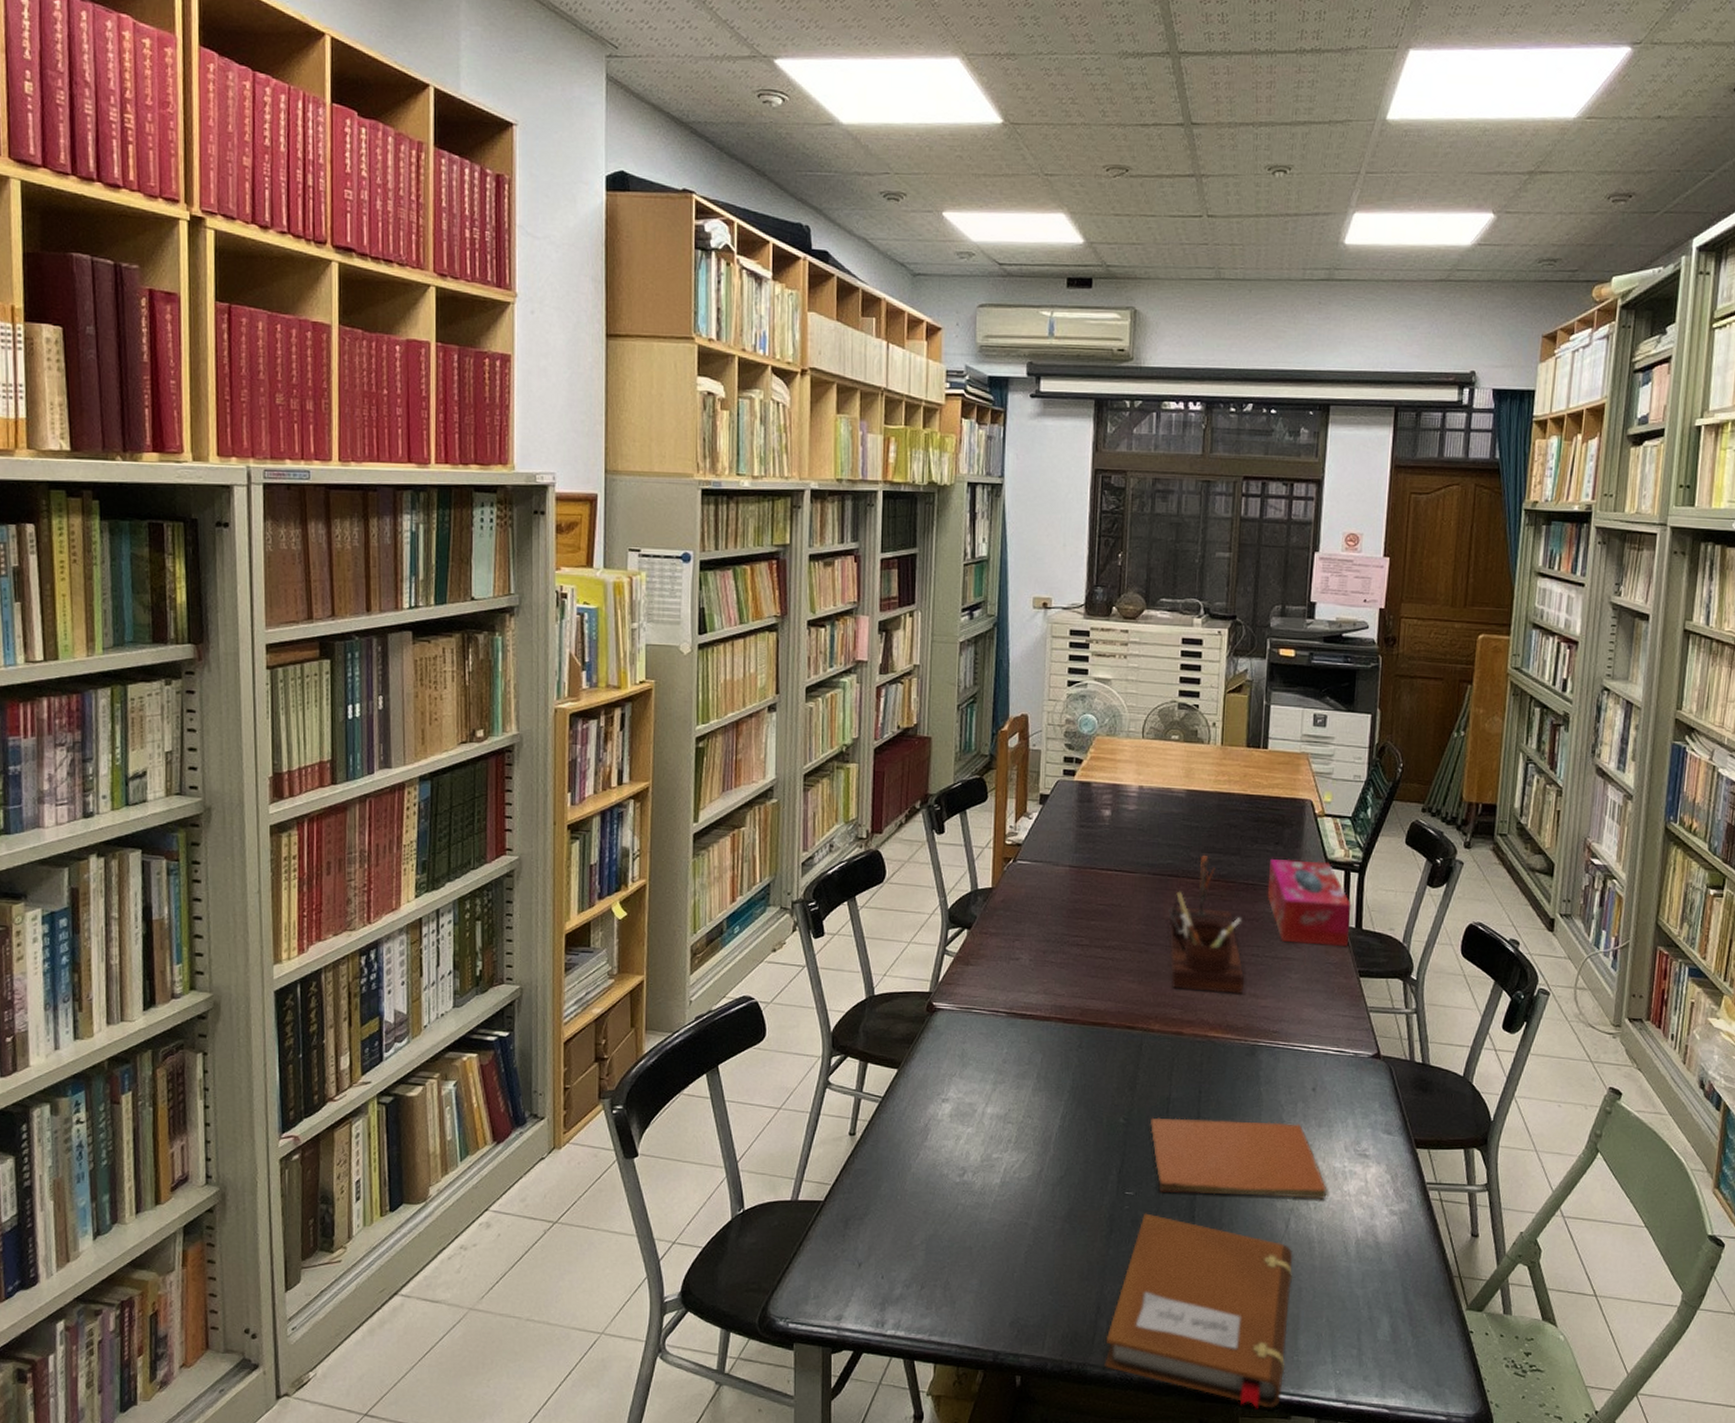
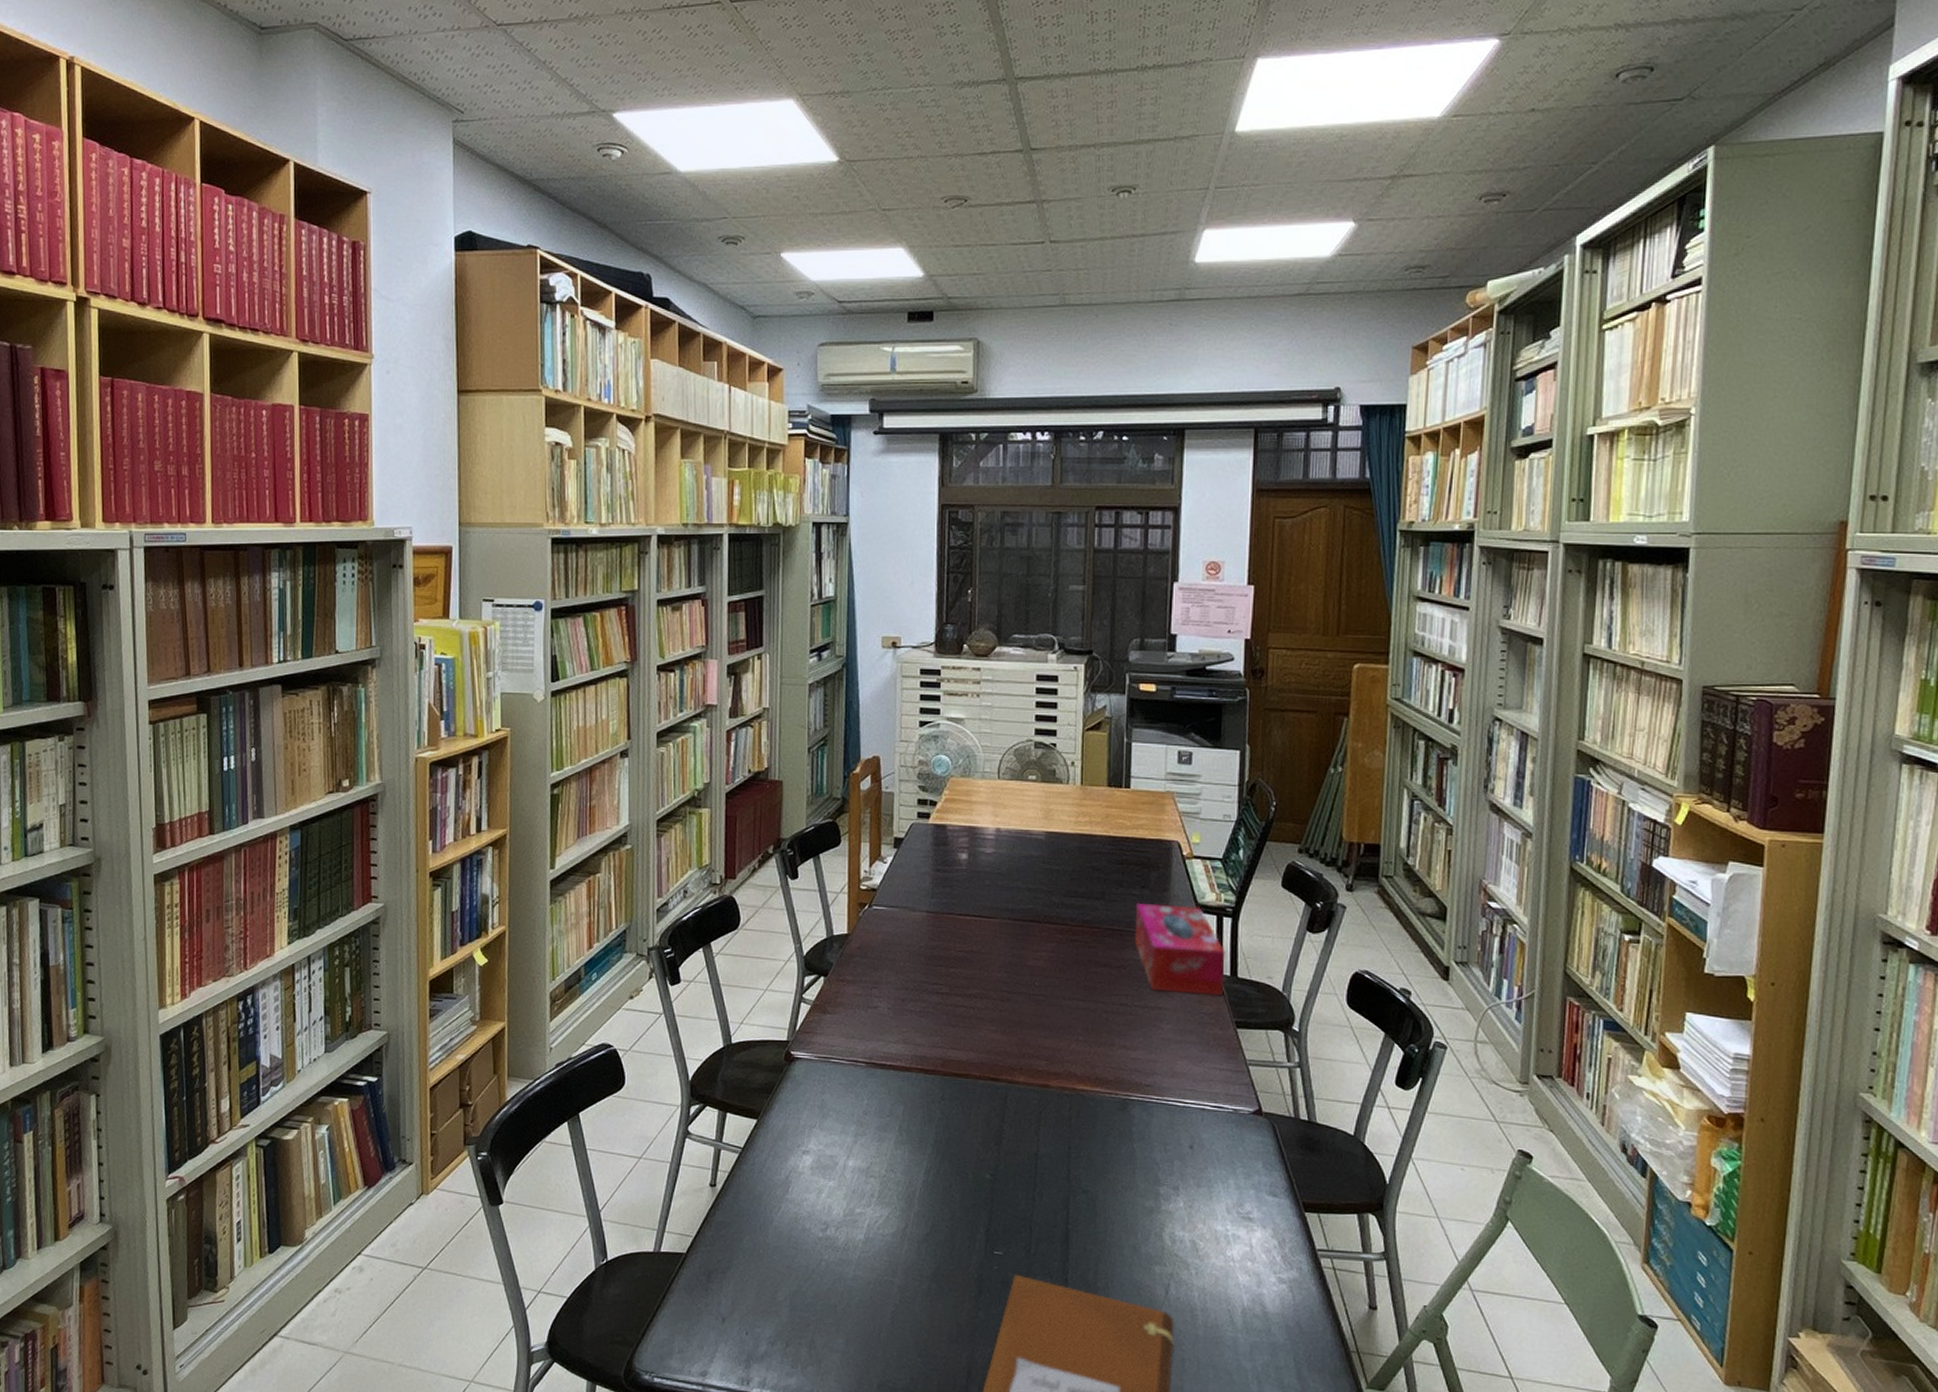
book: present [1149,1117,1327,1199] -> none [1017,1173,1209,1264]
desk organizer: present [1168,856,1245,995] -> none [1031,900,1113,1046]

